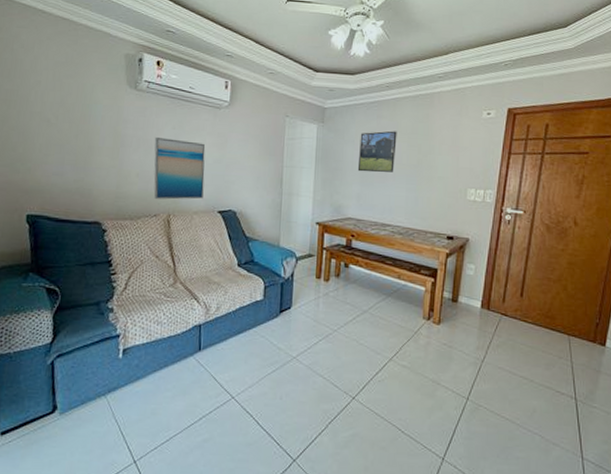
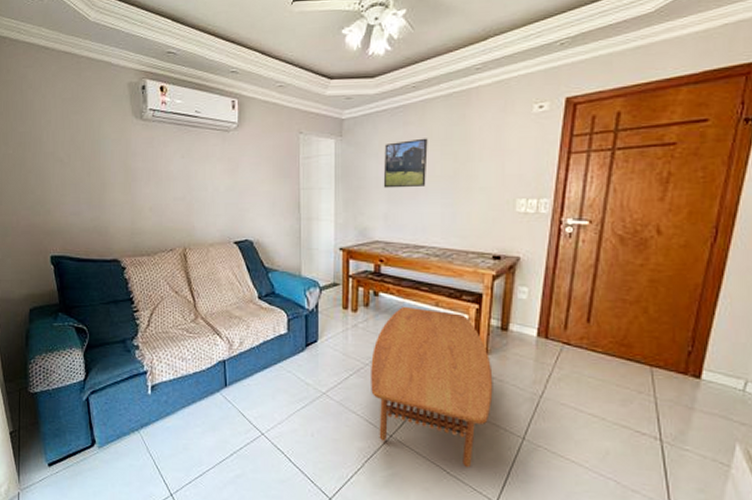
wall art: present [153,136,206,200] -> none [164,167,218,233]
coffee table: none [338,278,444,427] -> present [371,307,493,469]

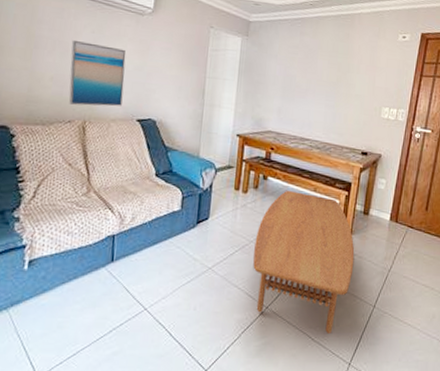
wall art: none [164,167,218,233] -> present [69,40,126,107]
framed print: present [383,138,428,188] -> none [279,48,319,88]

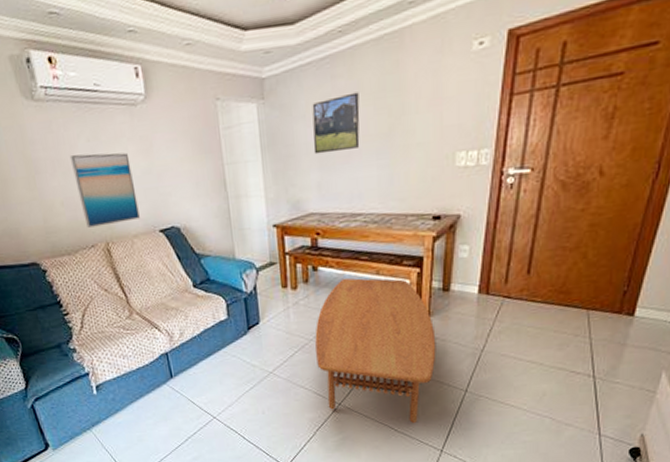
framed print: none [279,48,319,88] -> present [312,92,360,155]

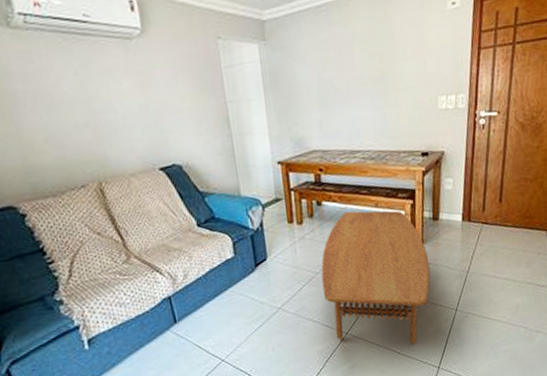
wall art: present [69,152,140,228] -> none [54,87,137,167]
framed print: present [312,92,360,155] -> none [311,39,356,95]

